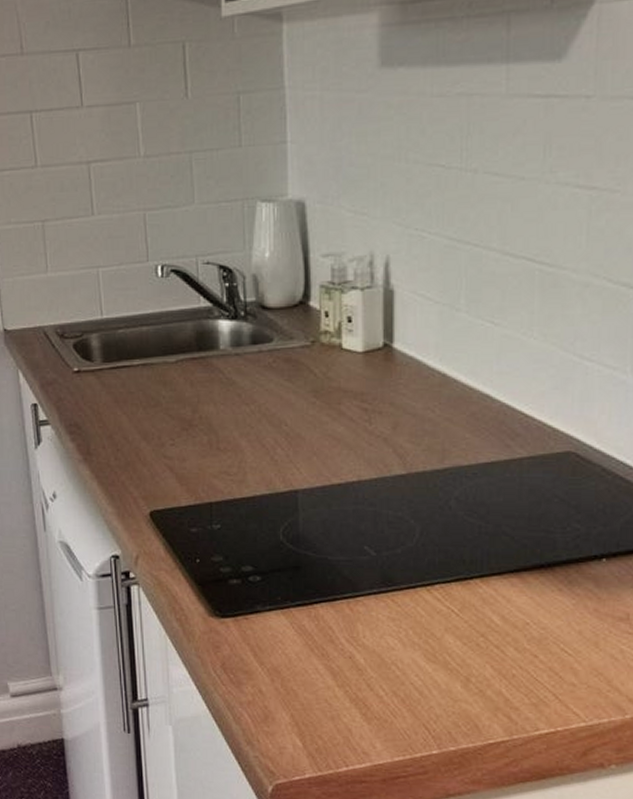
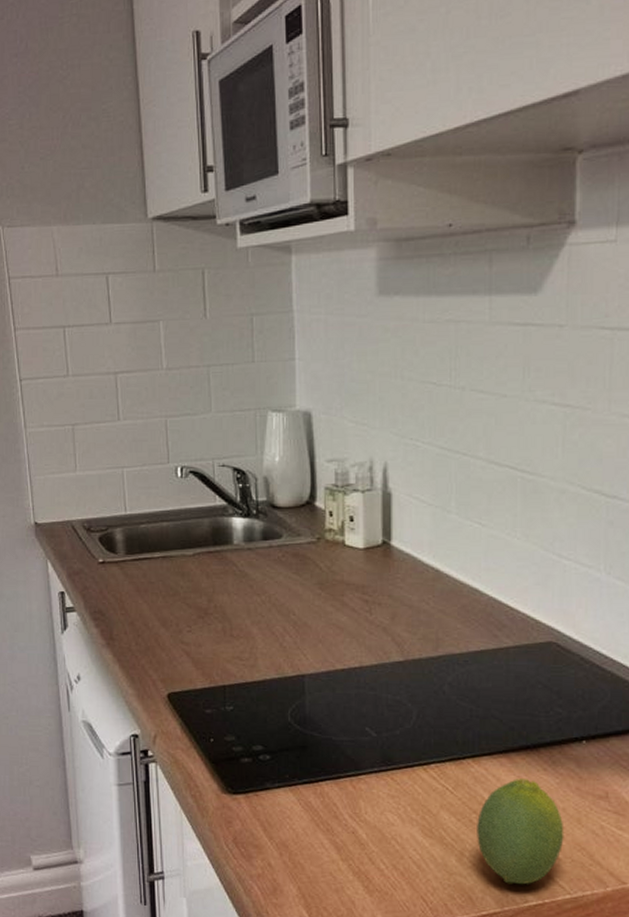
fruit: none [484,600,580,712] -> present [477,779,564,885]

